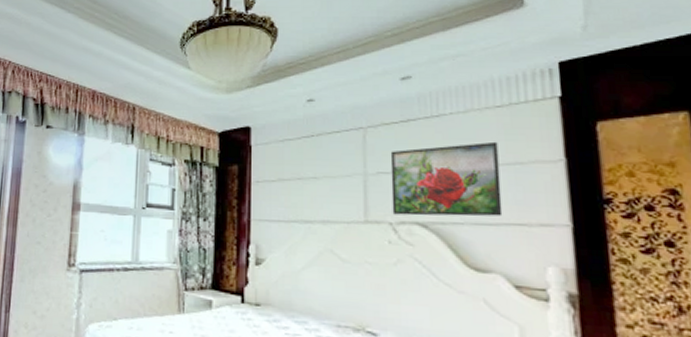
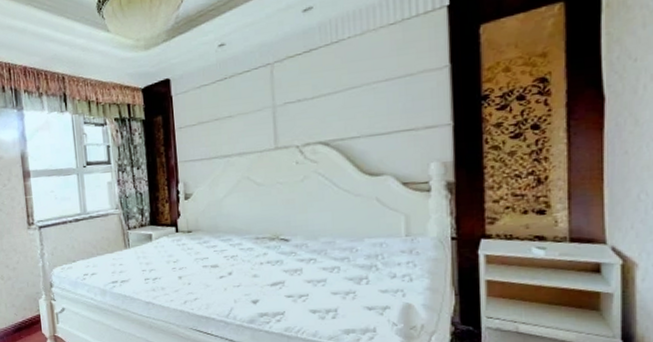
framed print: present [390,141,503,217] -> none [295,58,394,139]

